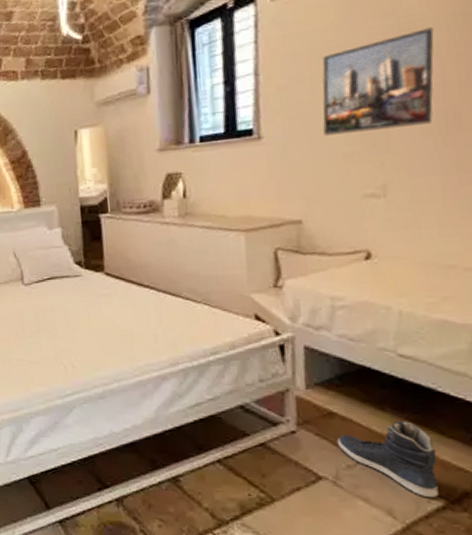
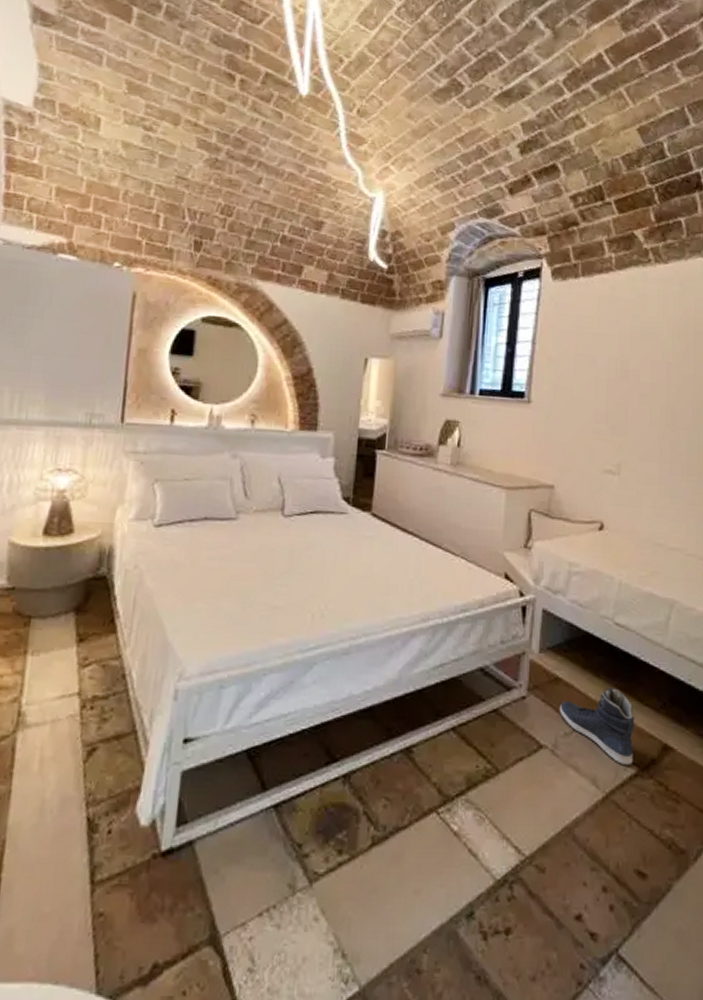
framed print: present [322,27,434,136] -> none [579,336,665,417]

